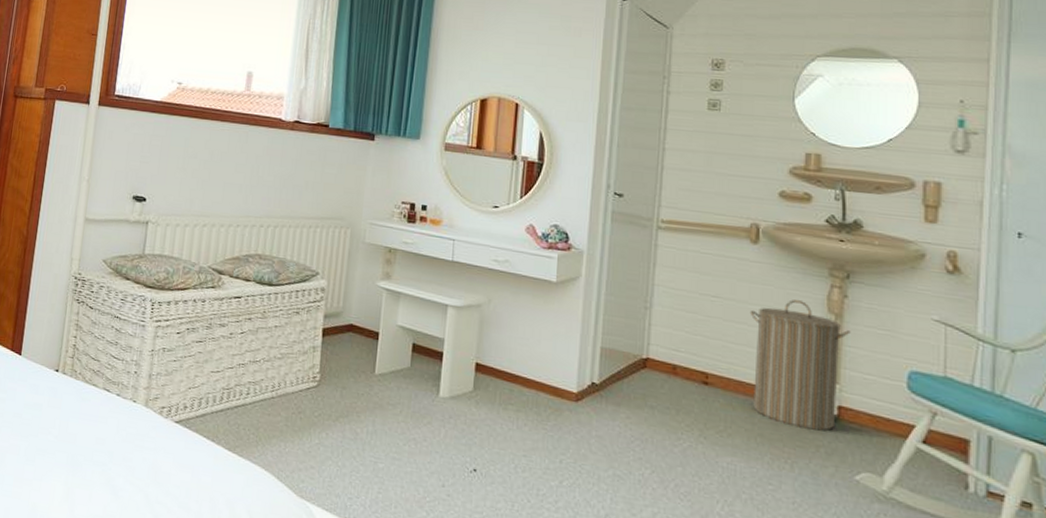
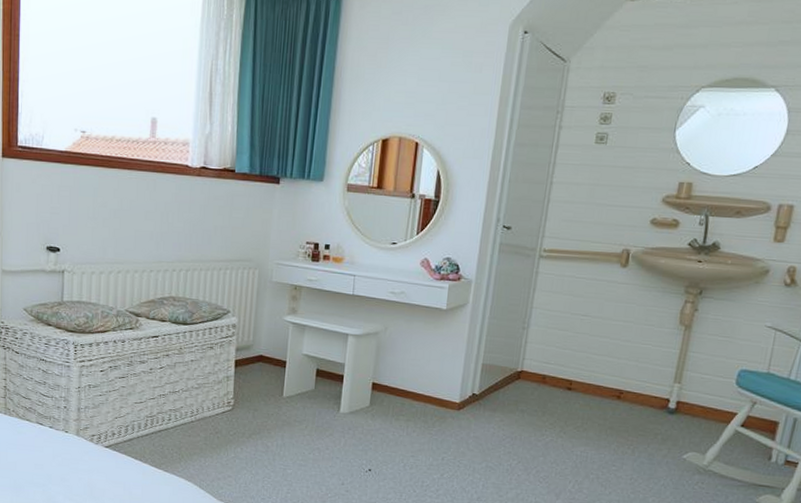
laundry hamper: present [749,299,851,431] -> none [607,315,696,422]

